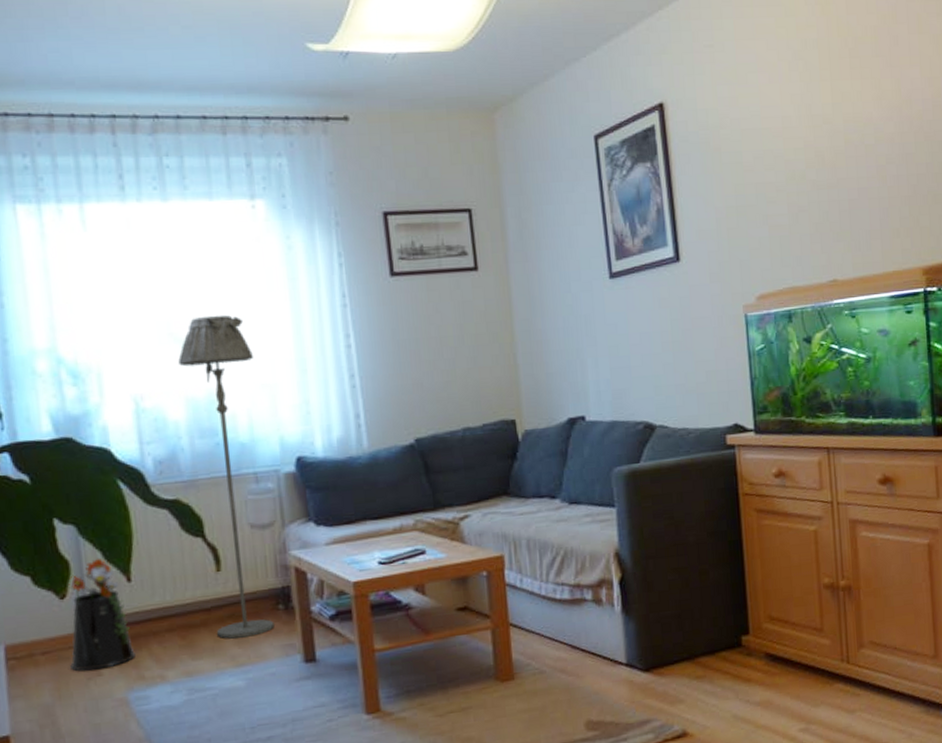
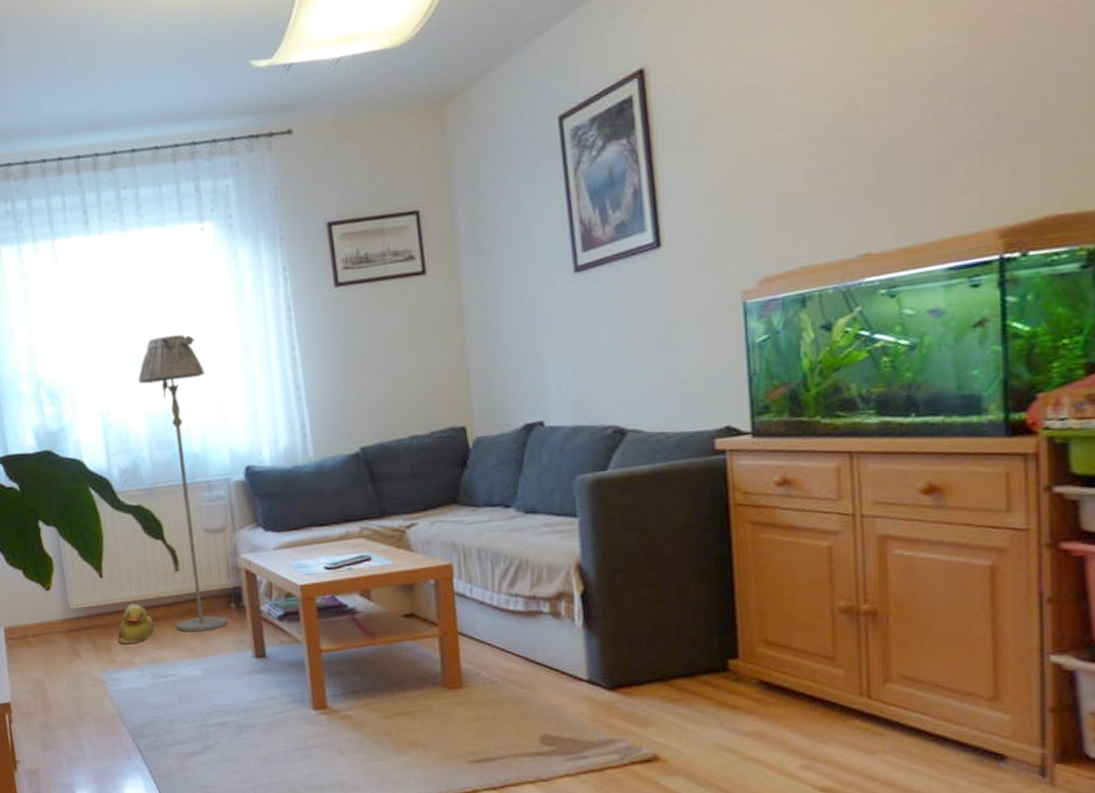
watering can: present [68,557,135,671] -> none [52,555,108,653]
rubber duck: none [148,610,192,657] -> present [118,603,155,645]

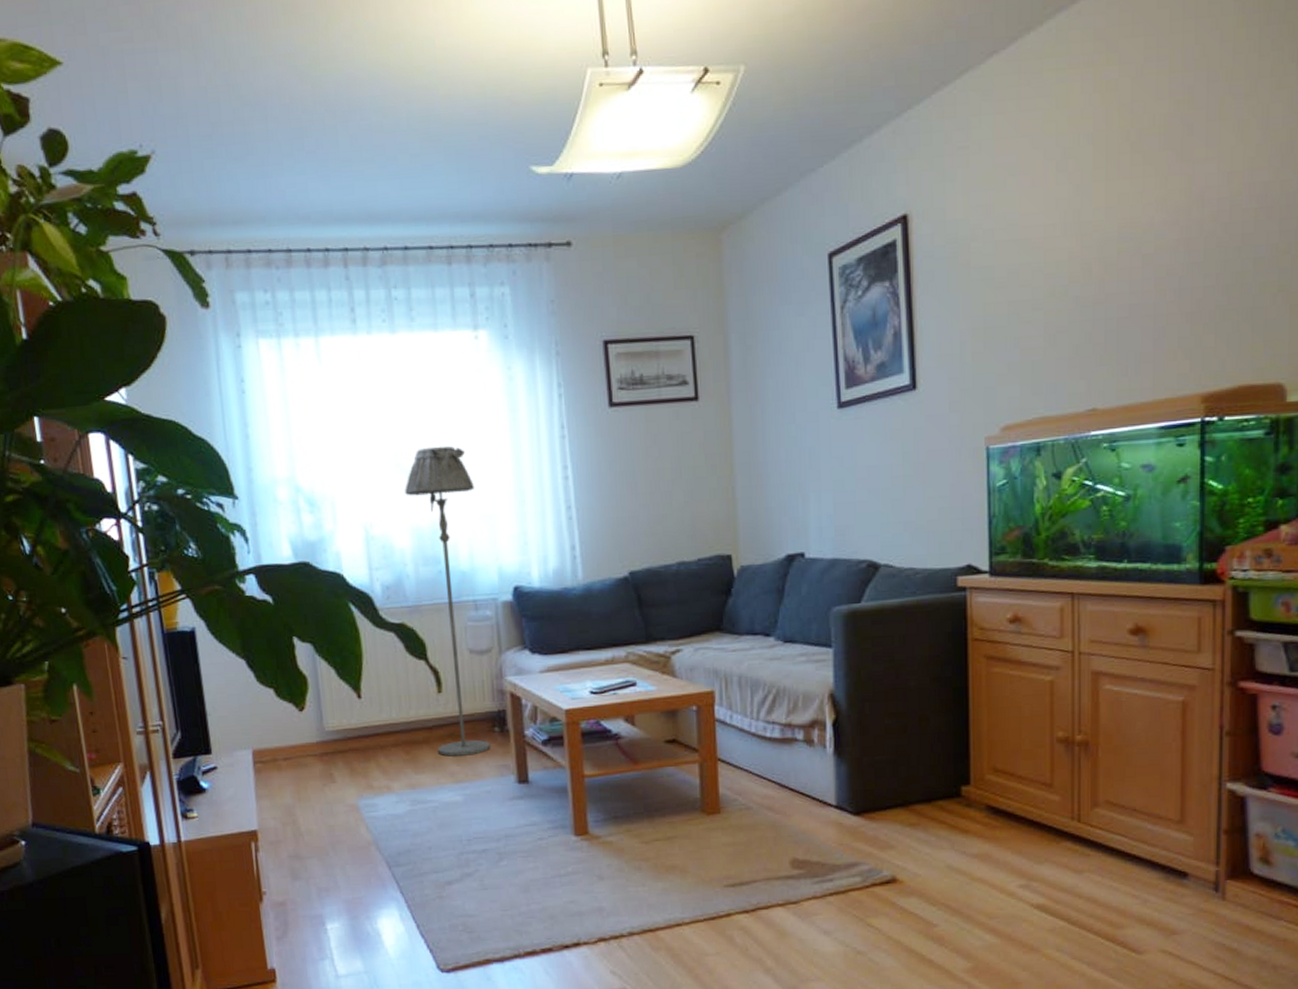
rubber duck: present [118,603,155,645] -> none [376,726,415,769]

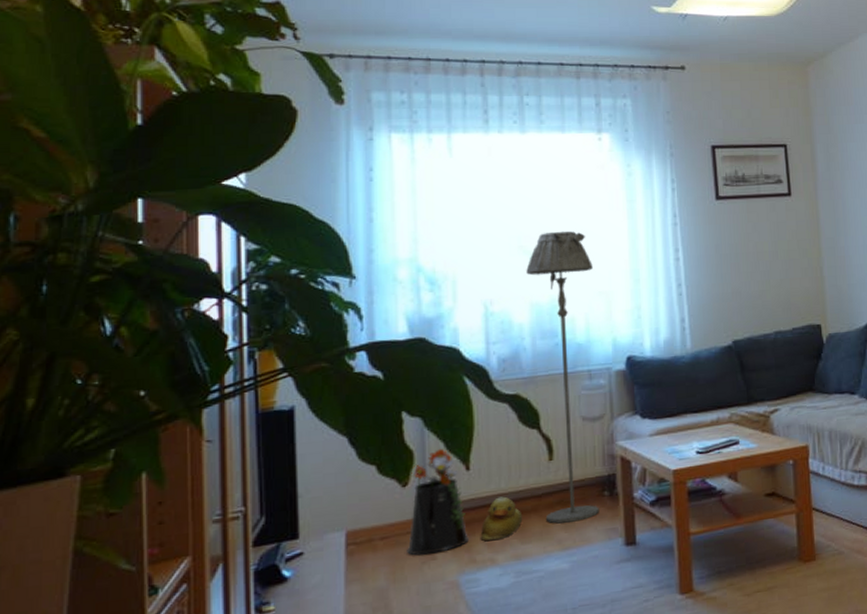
watering can: none [306,674,365,777] -> present [407,447,469,556]
rubber duck: none [376,726,415,769] -> present [481,496,523,542]

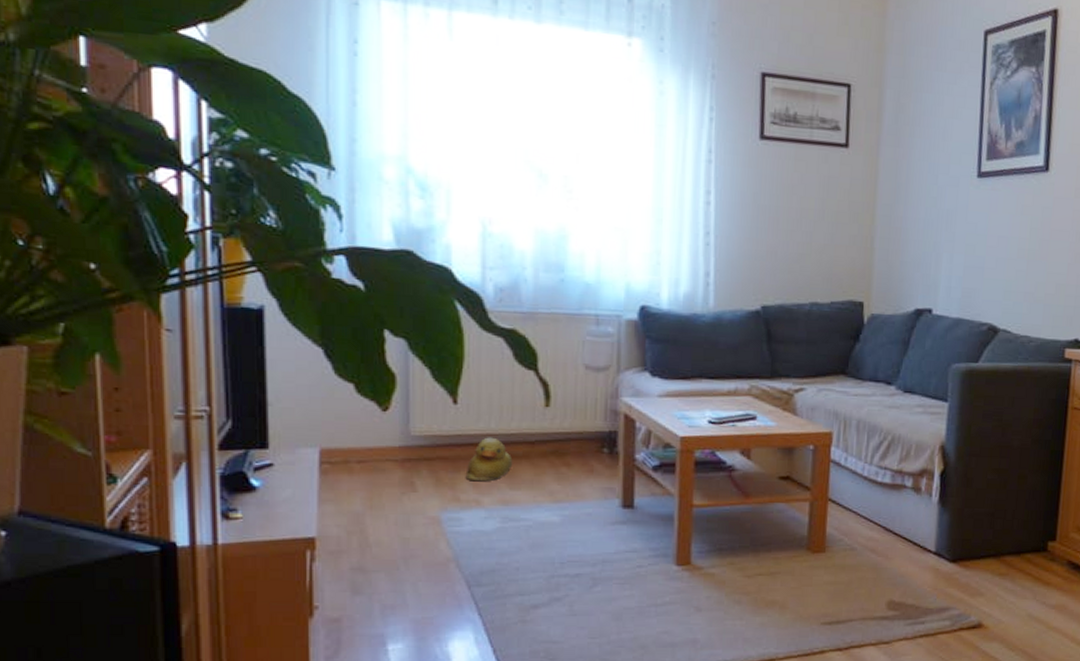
watering can: present [407,447,469,556] -> none [385,375,453,486]
floor lamp: present [526,231,599,524] -> none [532,149,610,475]

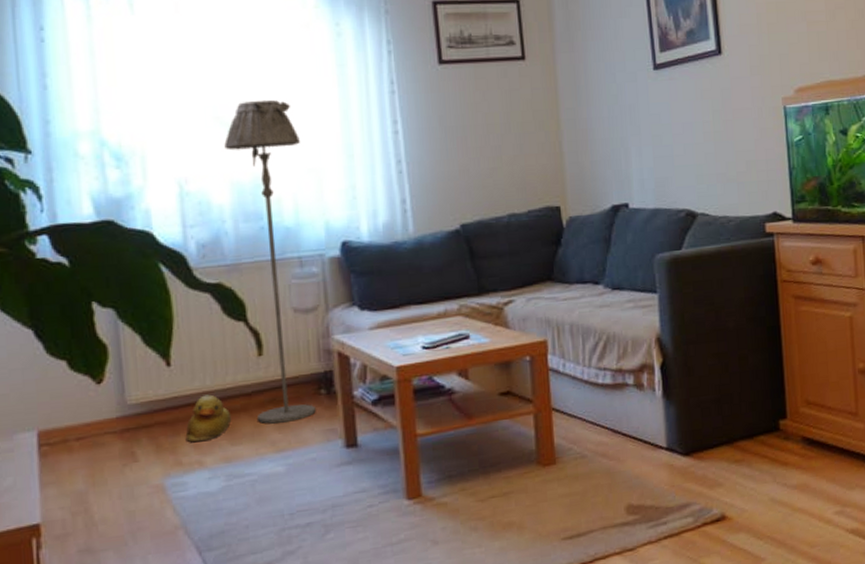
floor lamp: none [532,149,610,475] -> present [224,99,316,424]

